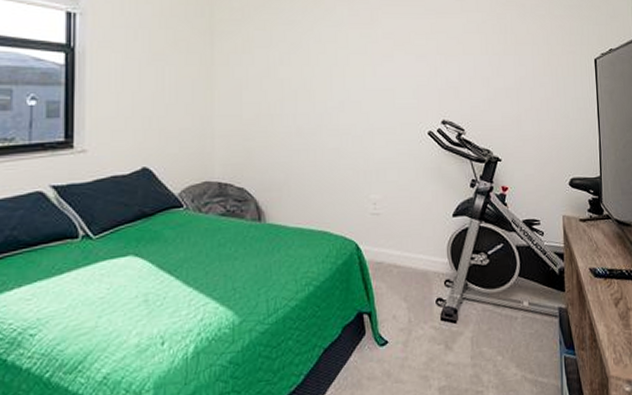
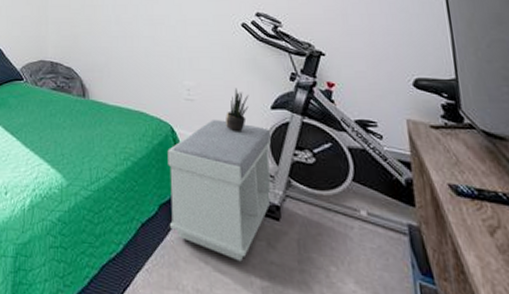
bench: none [352,232,452,368] -> present [167,120,274,262]
potted plant: none [411,198,433,243] -> present [226,88,249,132]

